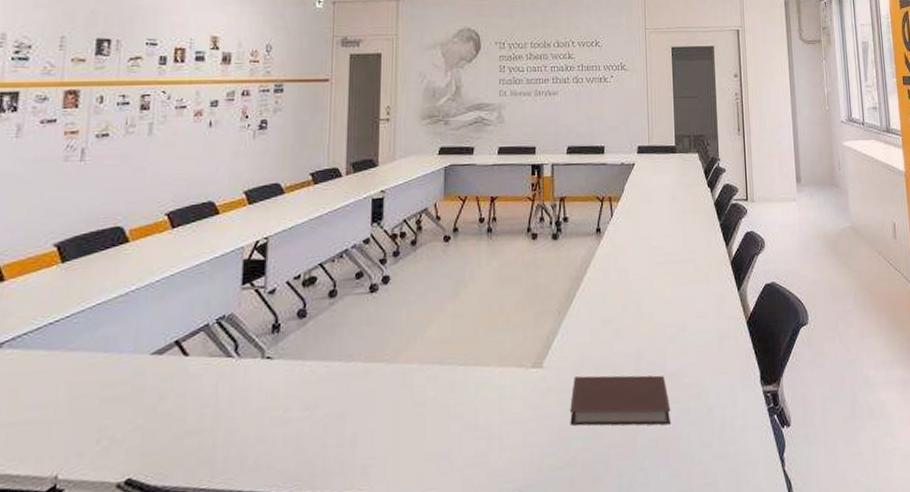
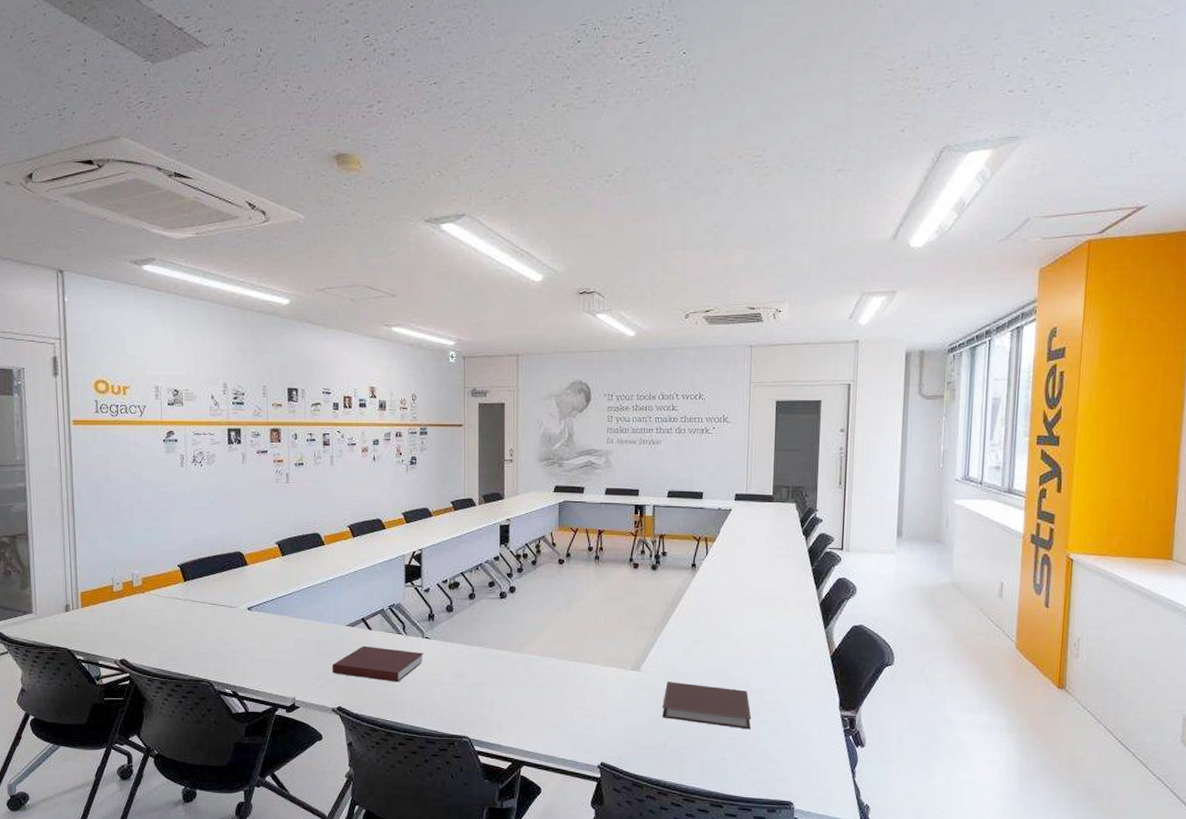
notebook: none [122,379,263,430] -> present [332,645,424,682]

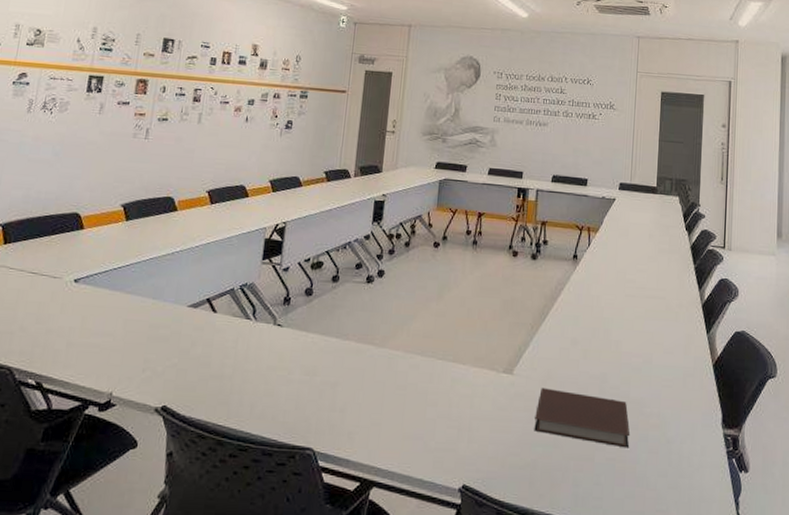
notebook: present [332,645,424,682] -> none [162,331,273,378]

